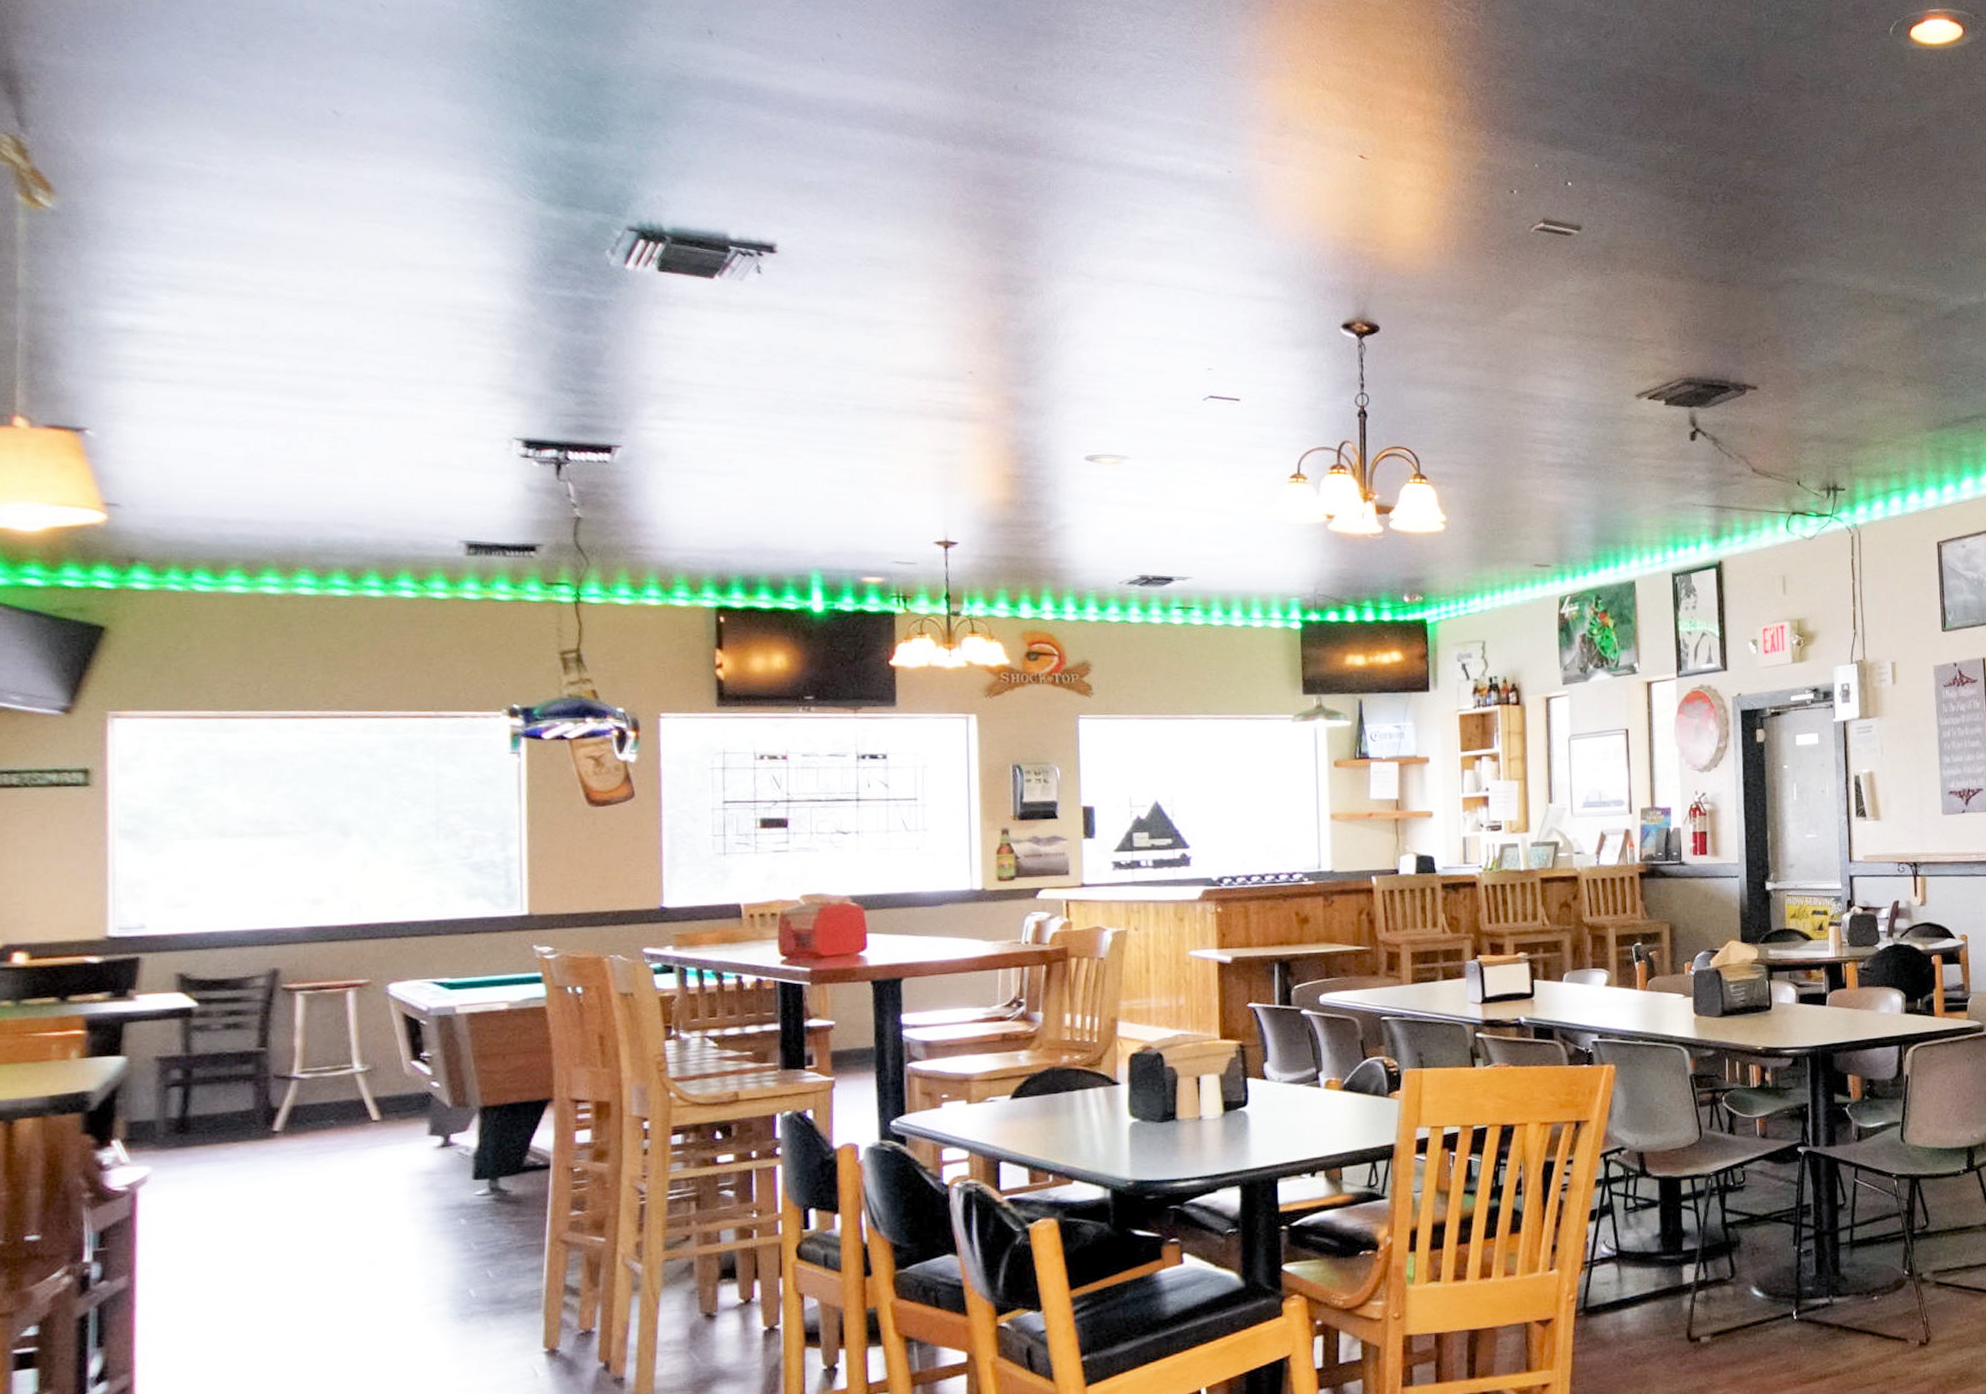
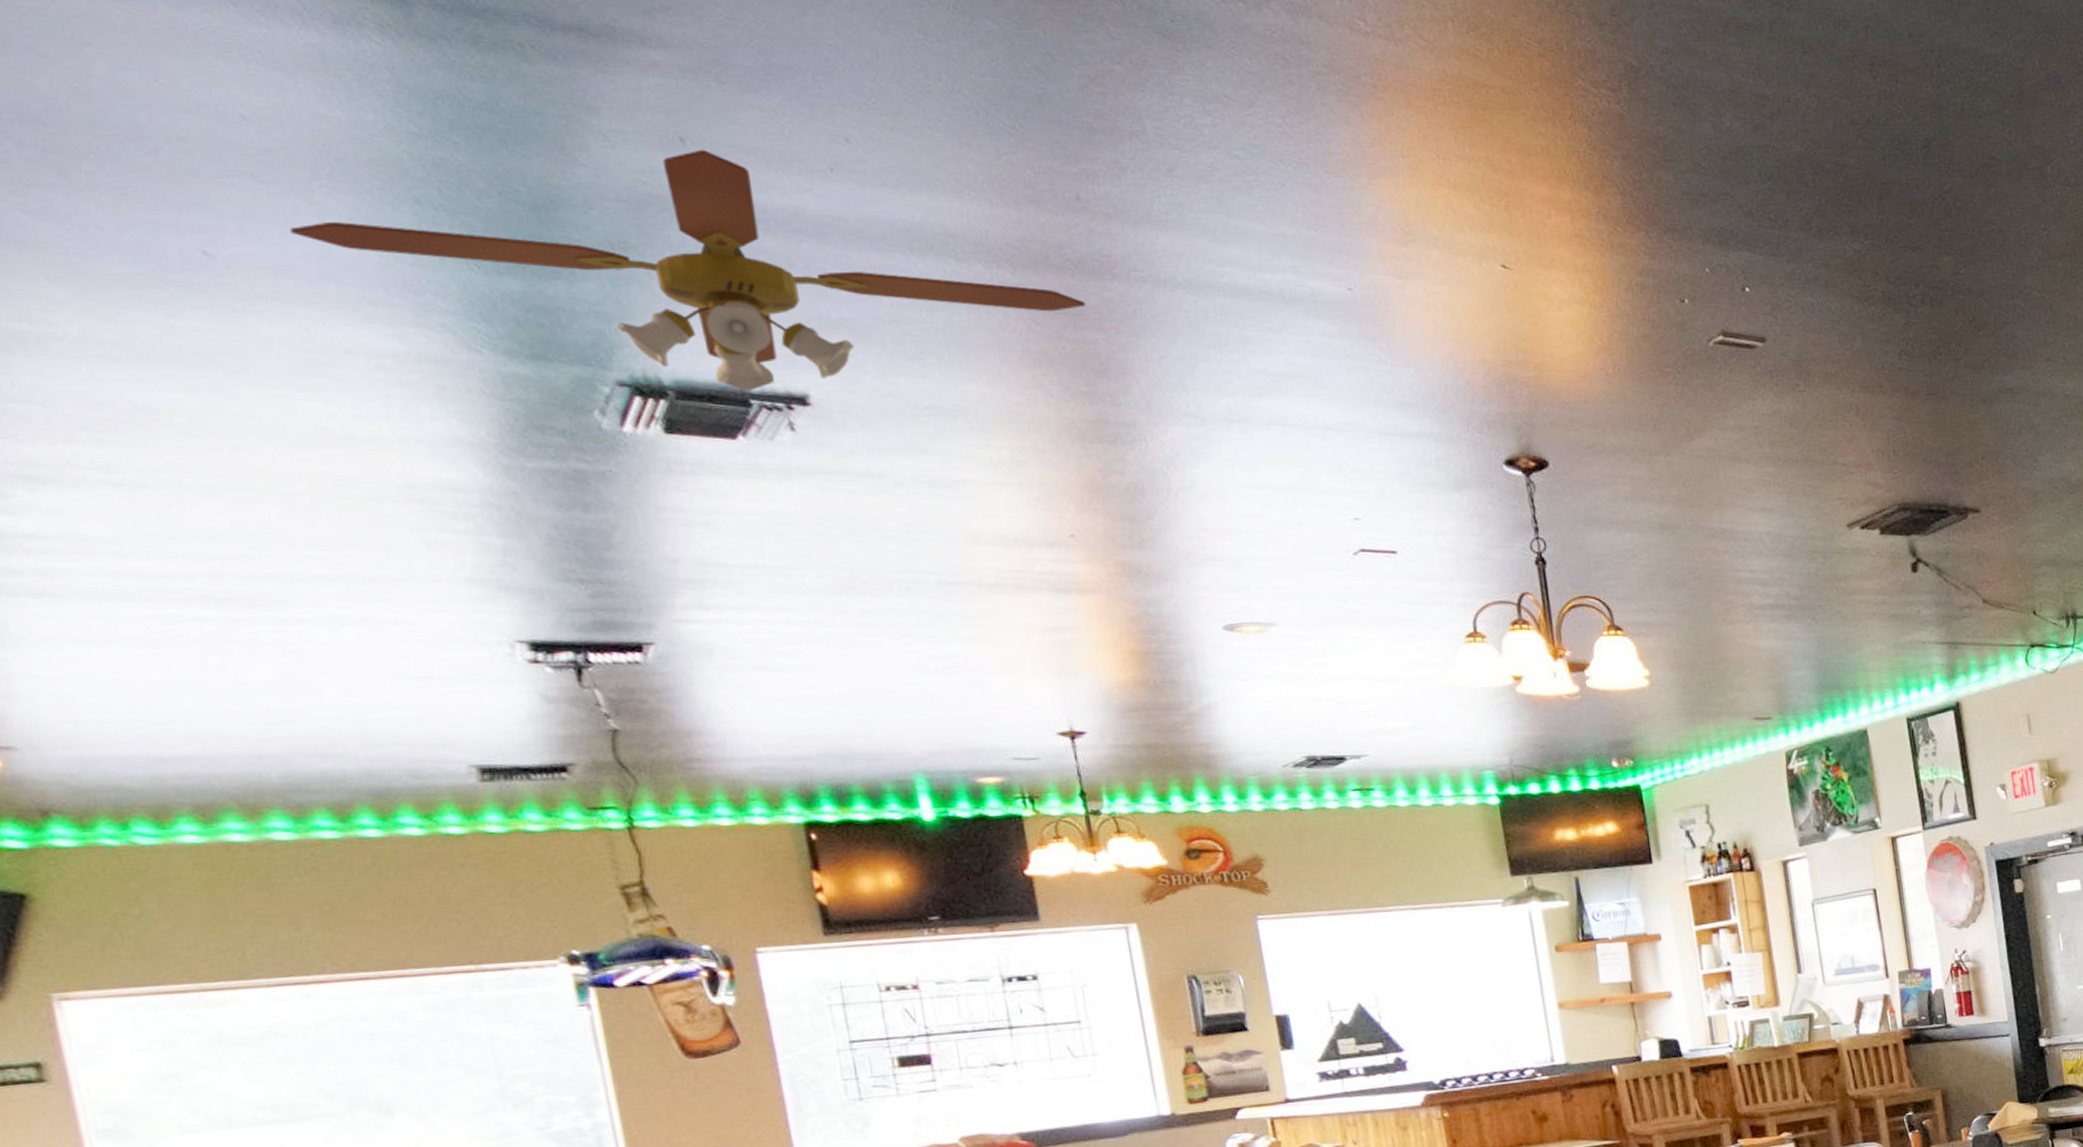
ceiling fan: none [400,40,1010,239] -> present [289,149,1087,391]

